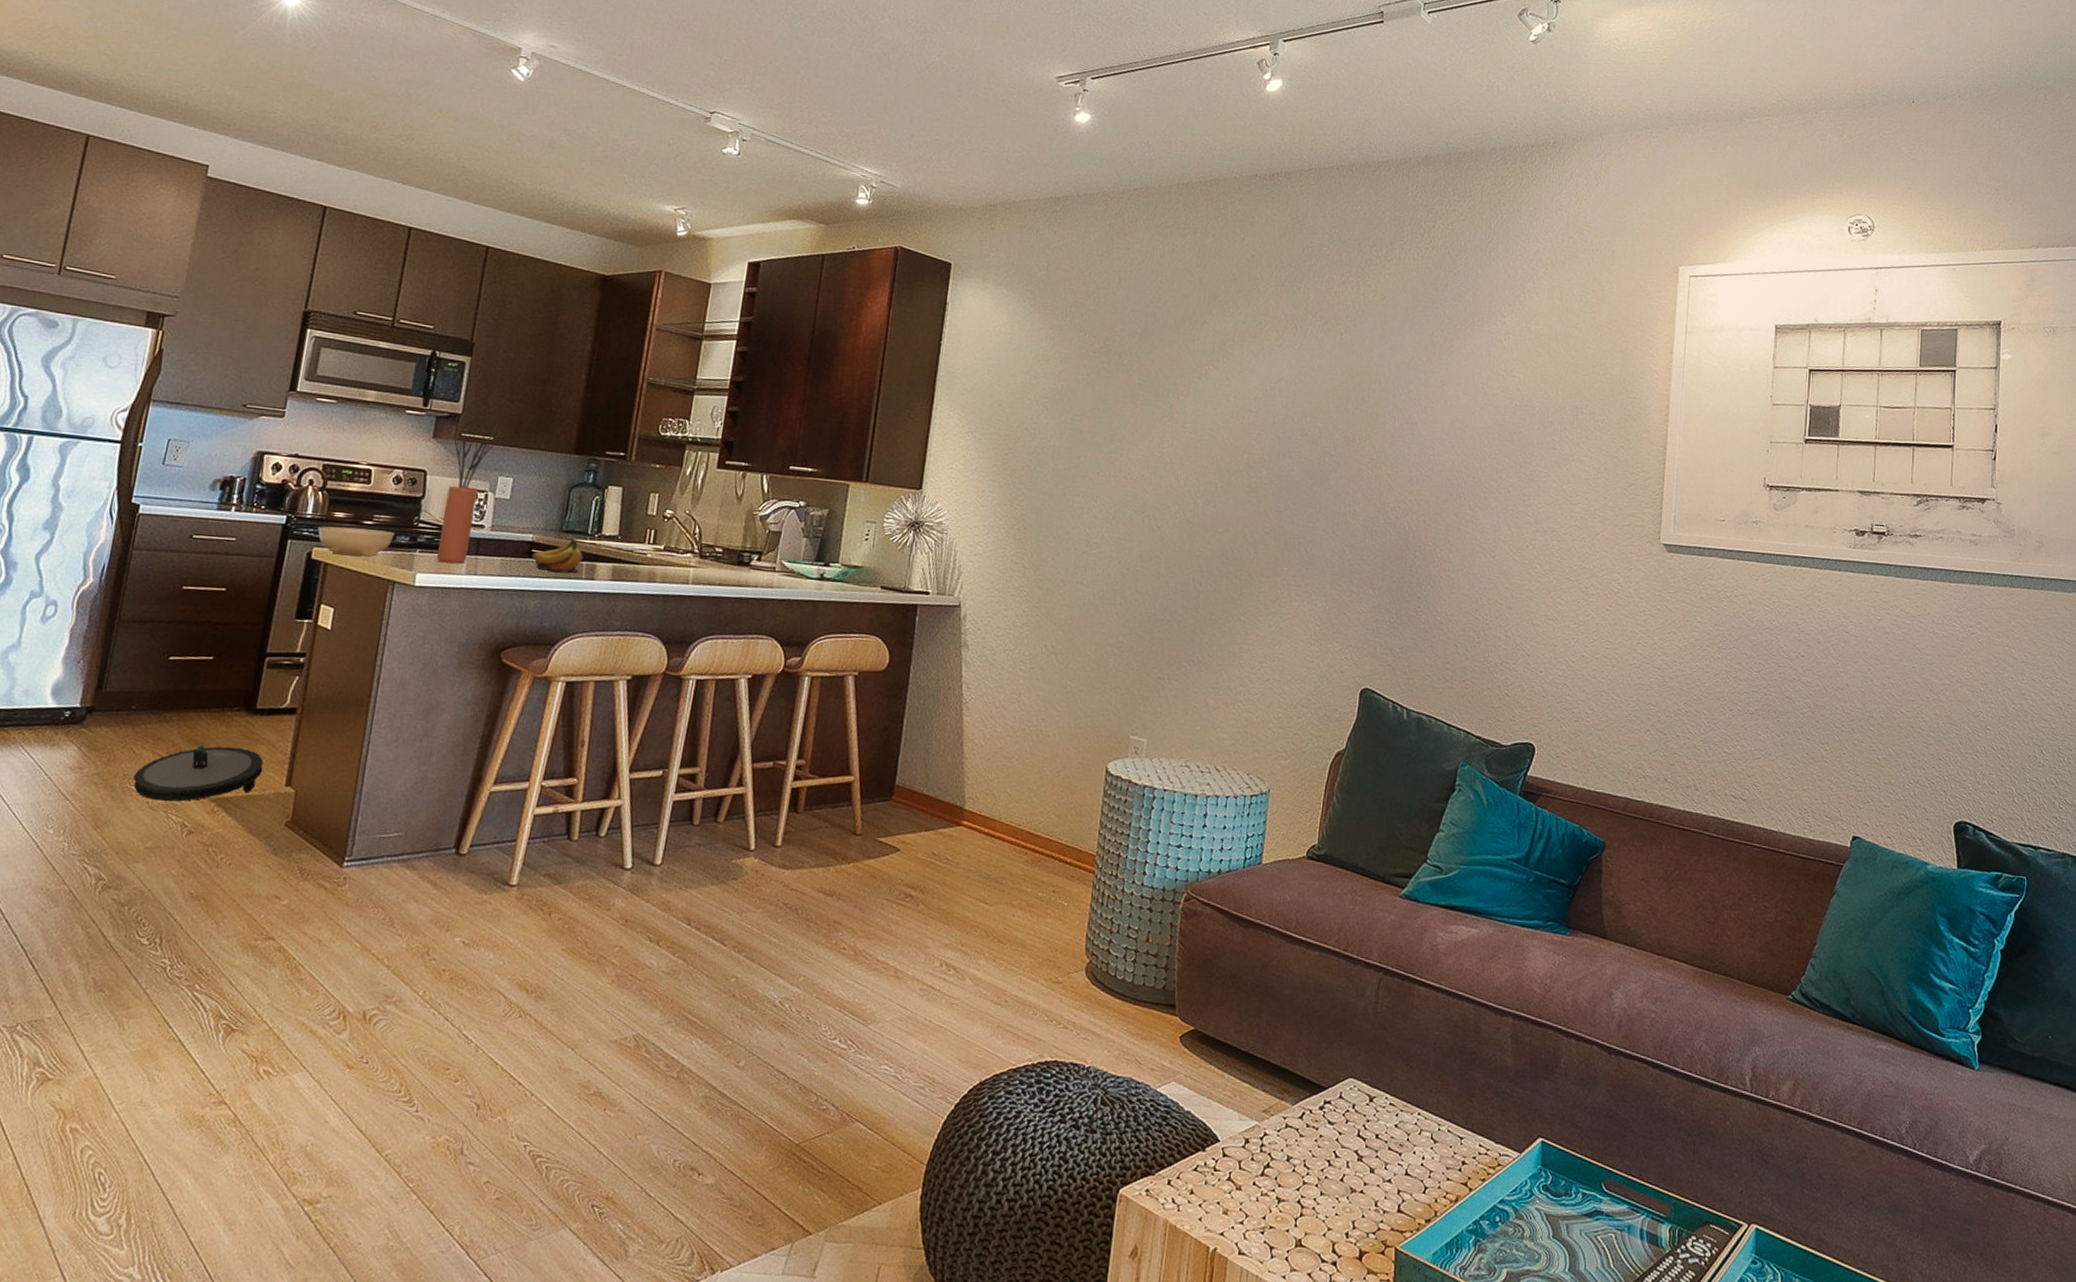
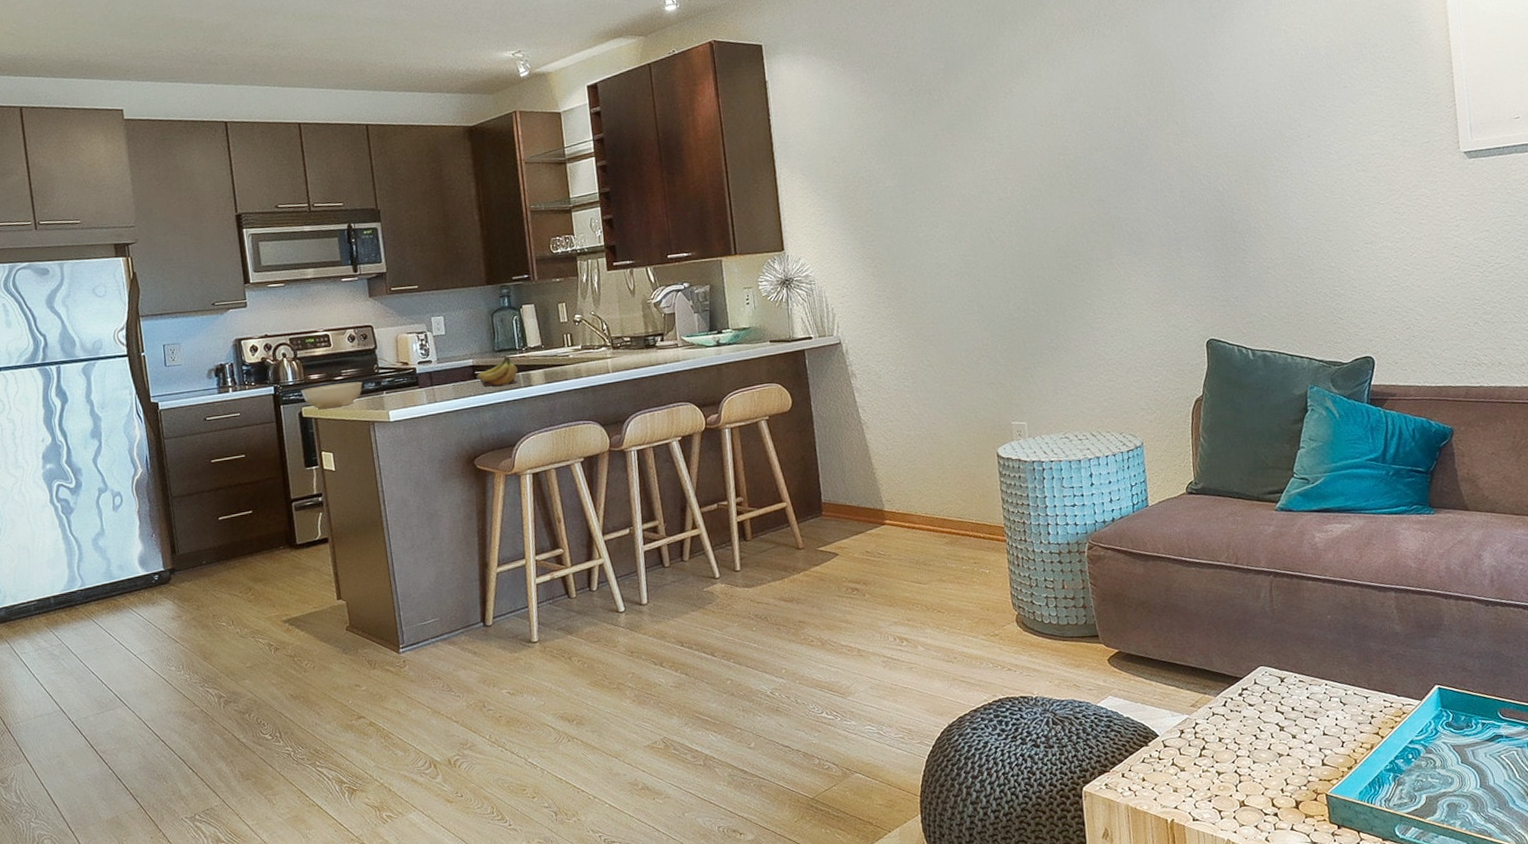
robot vacuum: present [133,744,264,802] -> none [221,577,317,630]
vase: present [437,423,503,565] -> none [386,273,425,398]

